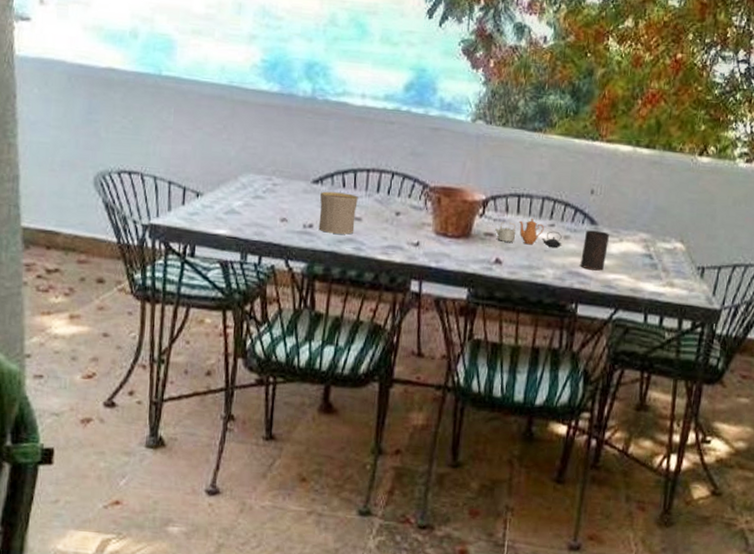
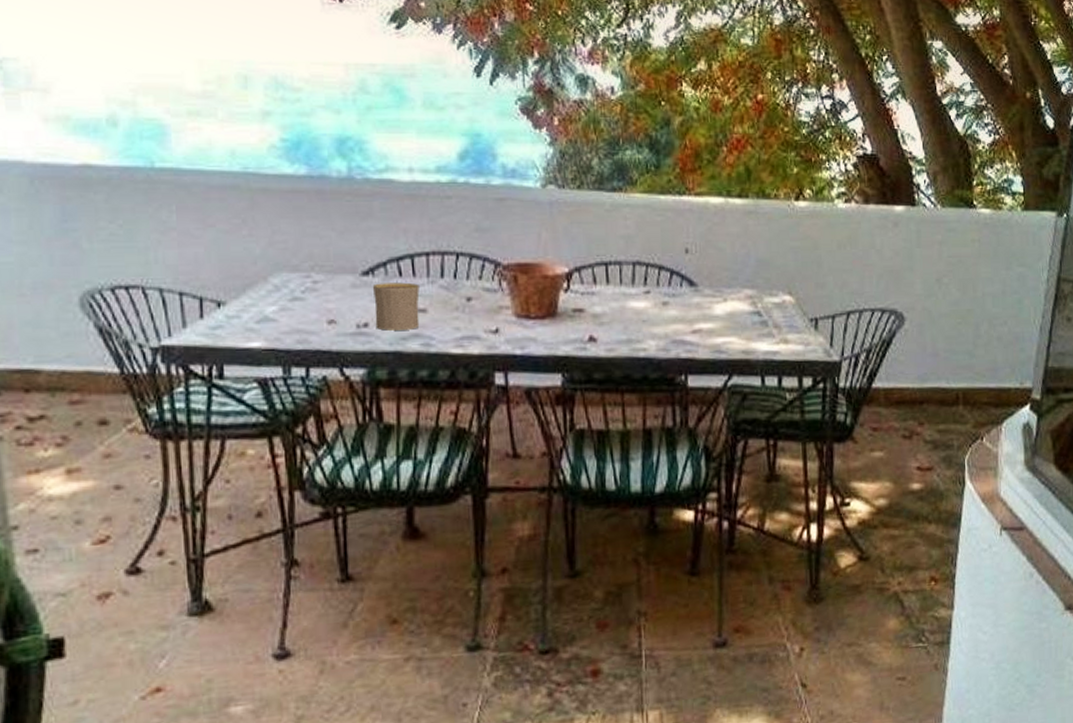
teapot: present [494,218,562,249] -> none [583,286,660,317]
cup: present [580,230,609,271] -> none [684,292,712,336]

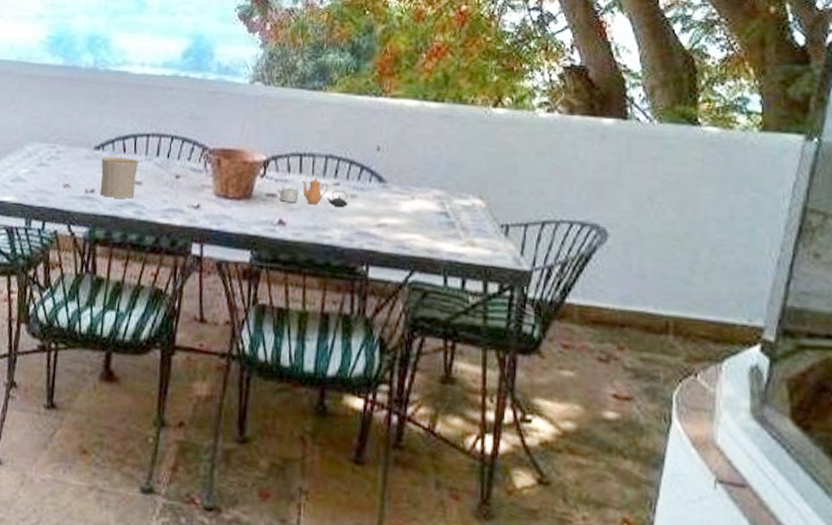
teapot: none [583,286,660,317] -> present [276,177,348,208]

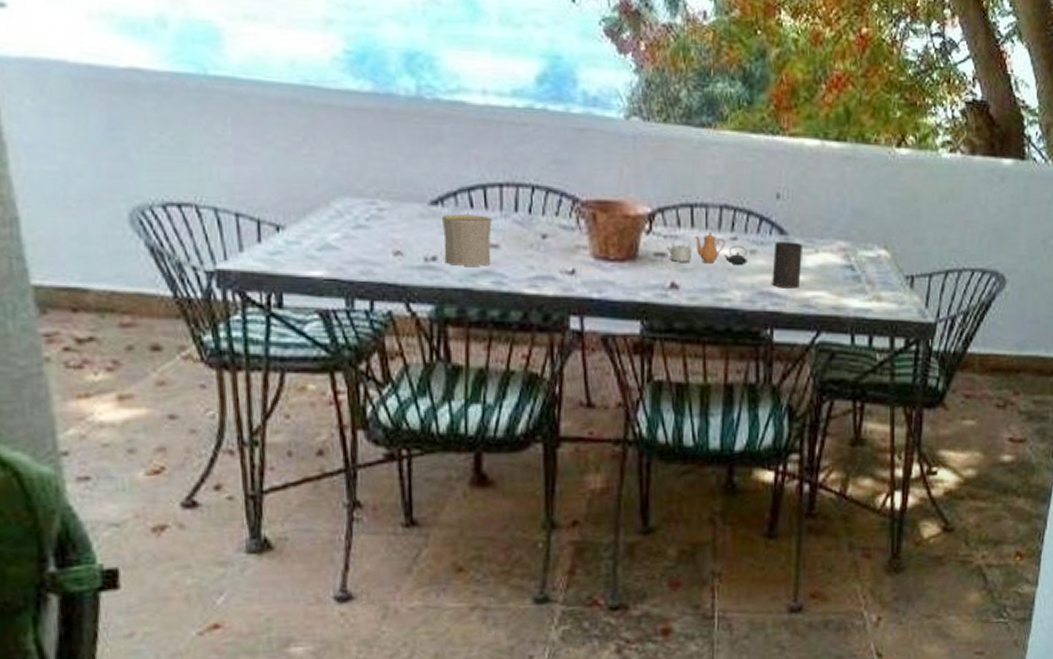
cup: none [369,188,399,231] -> present [772,241,802,289]

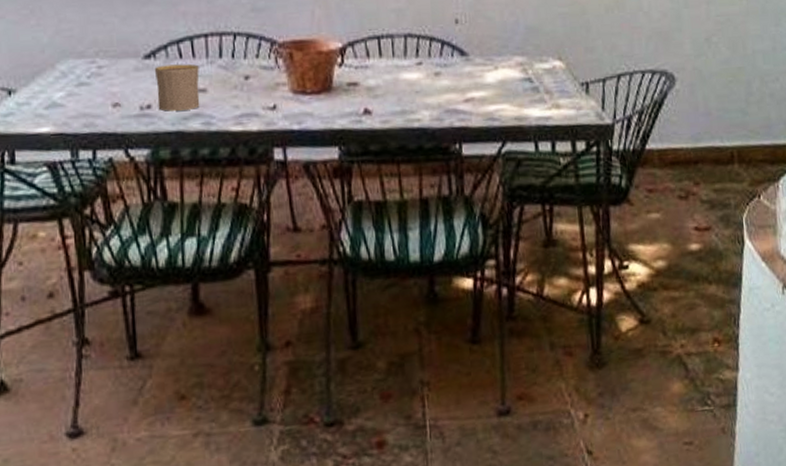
teapot: present [665,231,747,266] -> none [357,59,433,90]
cup: present [772,241,802,289] -> none [456,61,484,105]

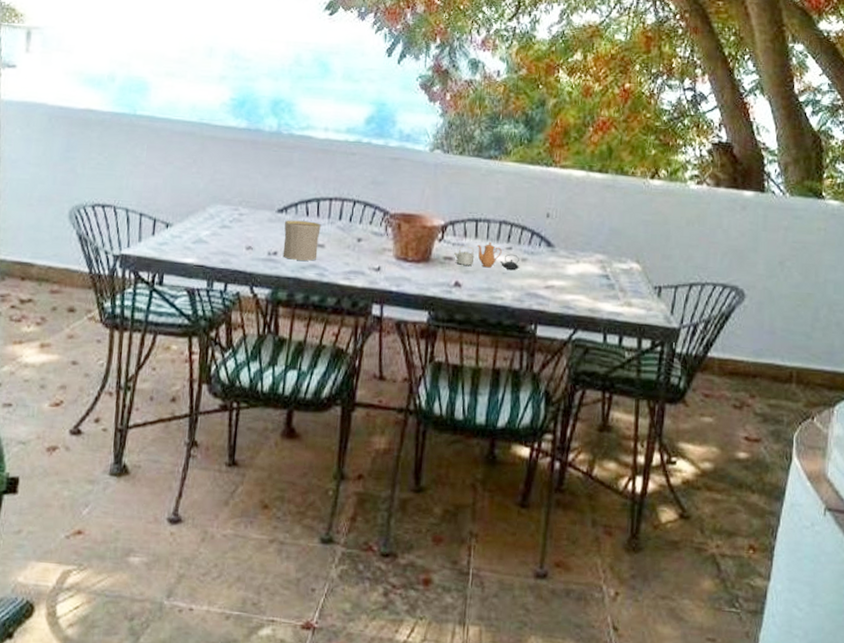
teapot: none [357,59,433,90] -> present [453,241,519,271]

